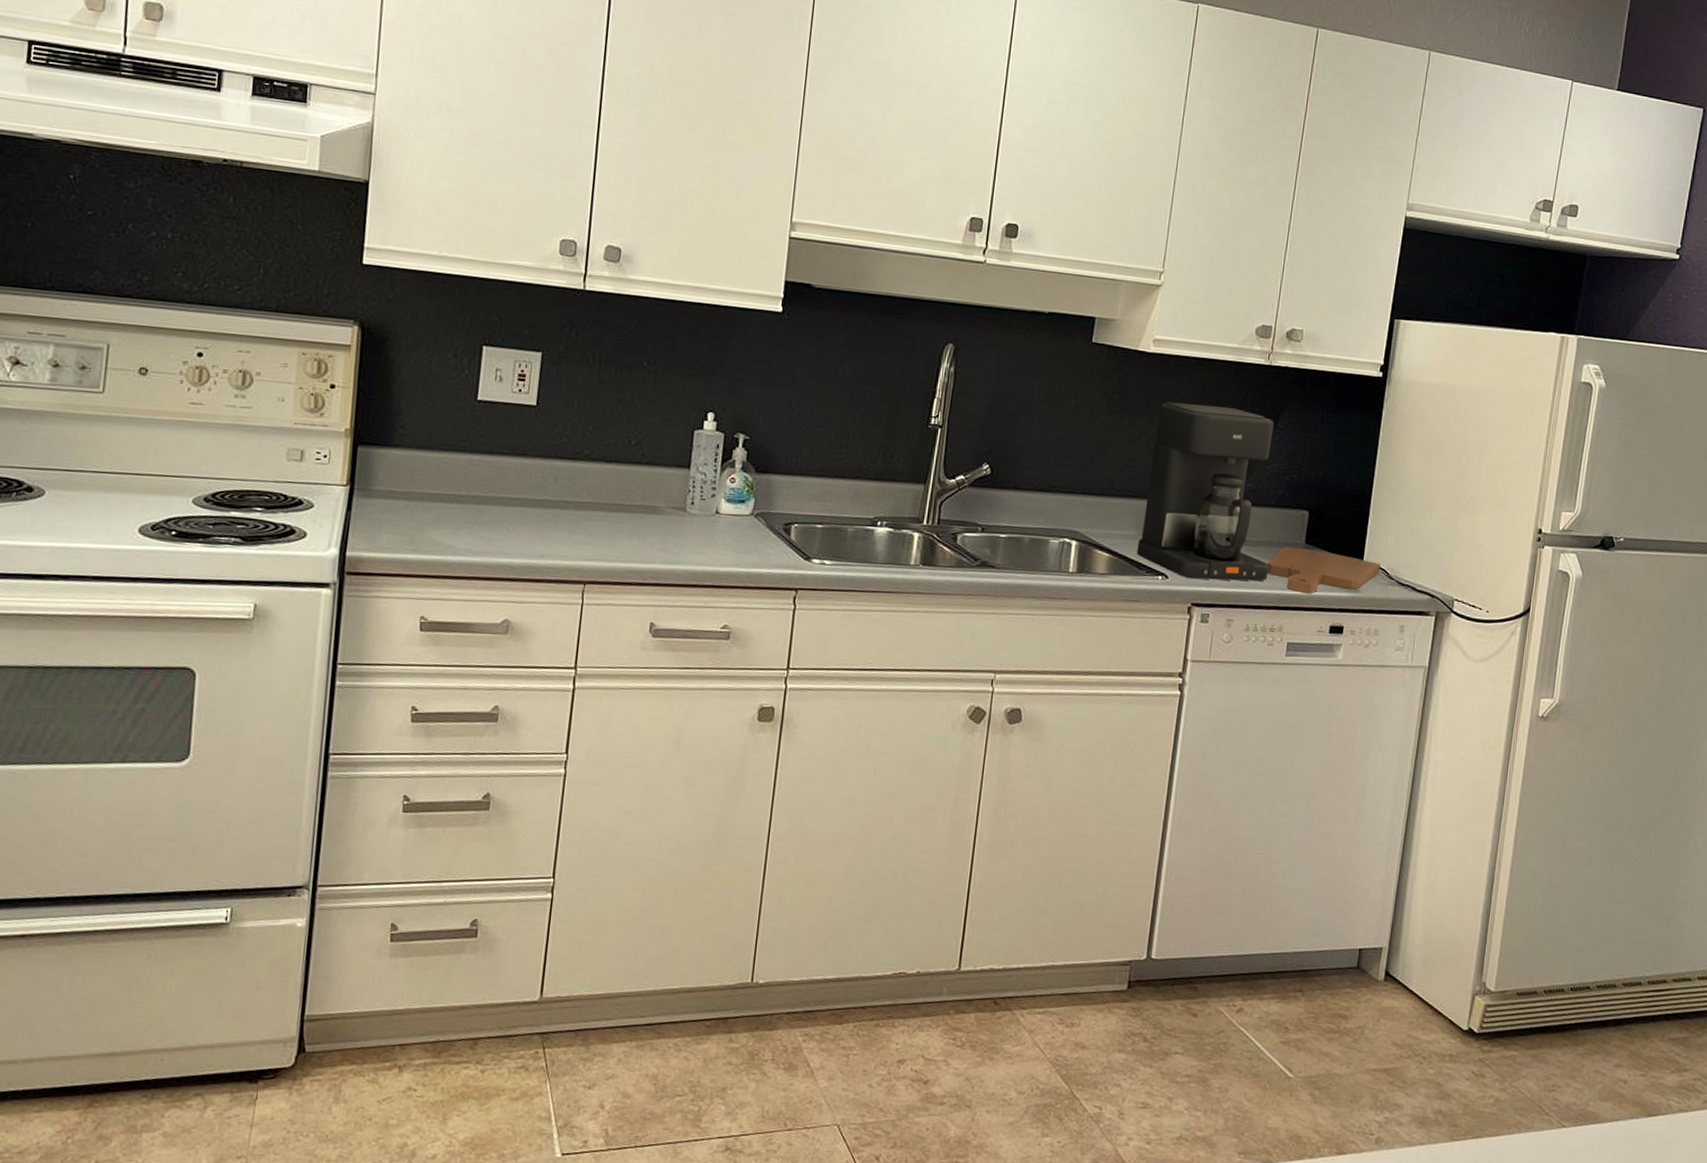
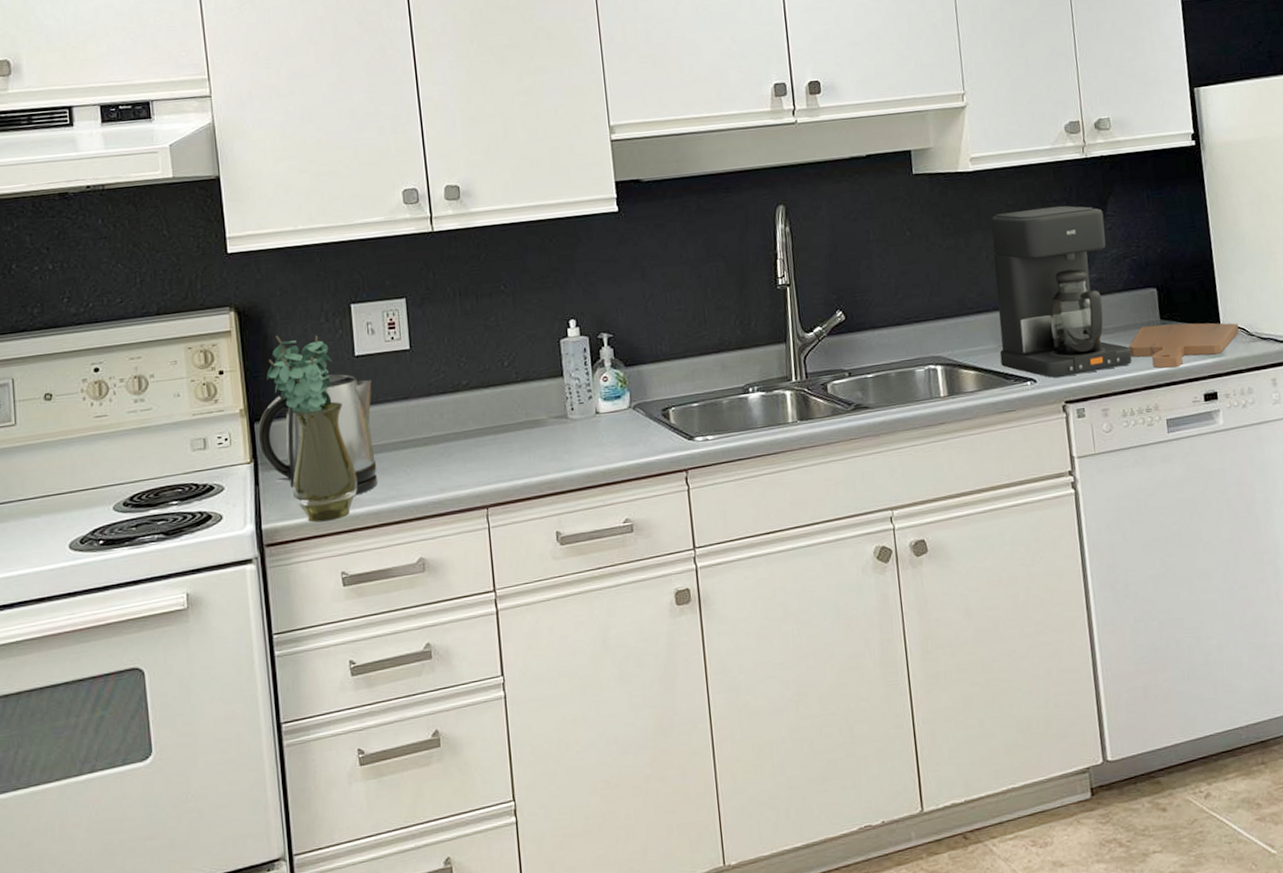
kettle: none [358,412,490,543] -> present [257,373,378,499]
vase: none [379,360,456,563] -> present [266,335,358,523]

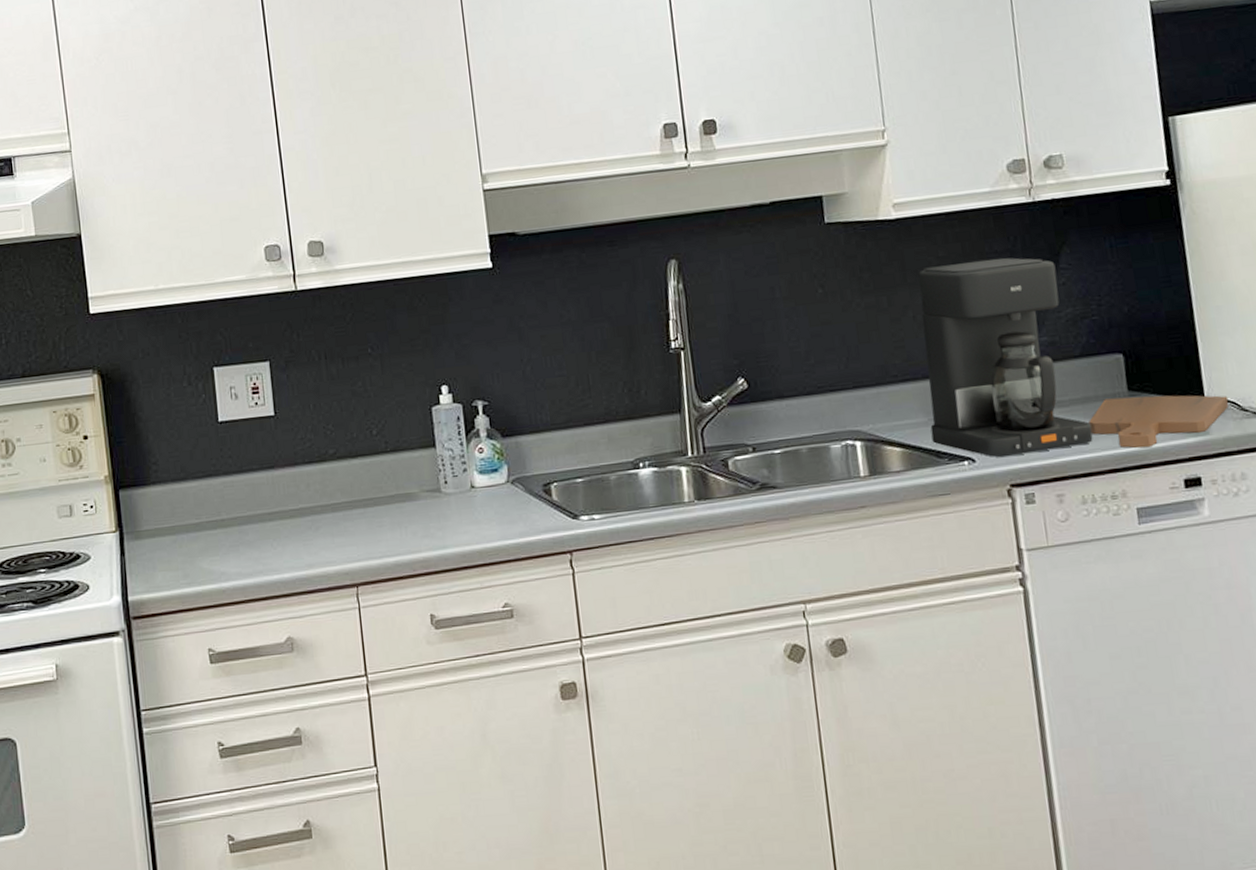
kettle: present [257,373,378,499] -> none [122,440,244,571]
vase: present [266,335,358,523] -> none [130,399,224,596]

